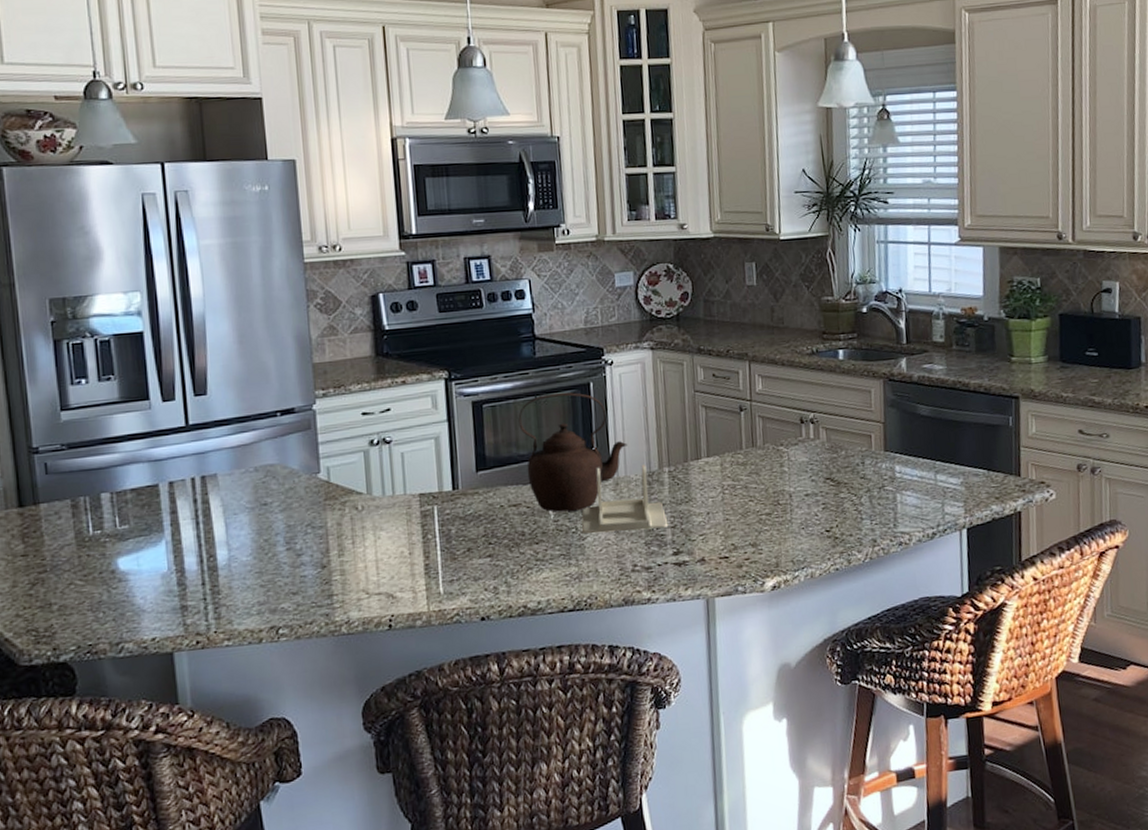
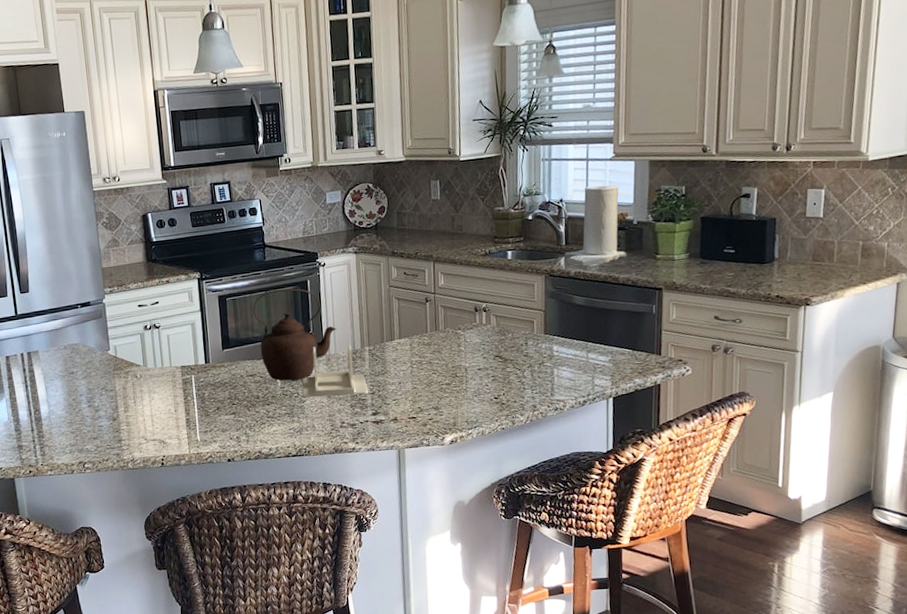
paper towel: none [905,273,978,370] -> present [564,185,627,267]

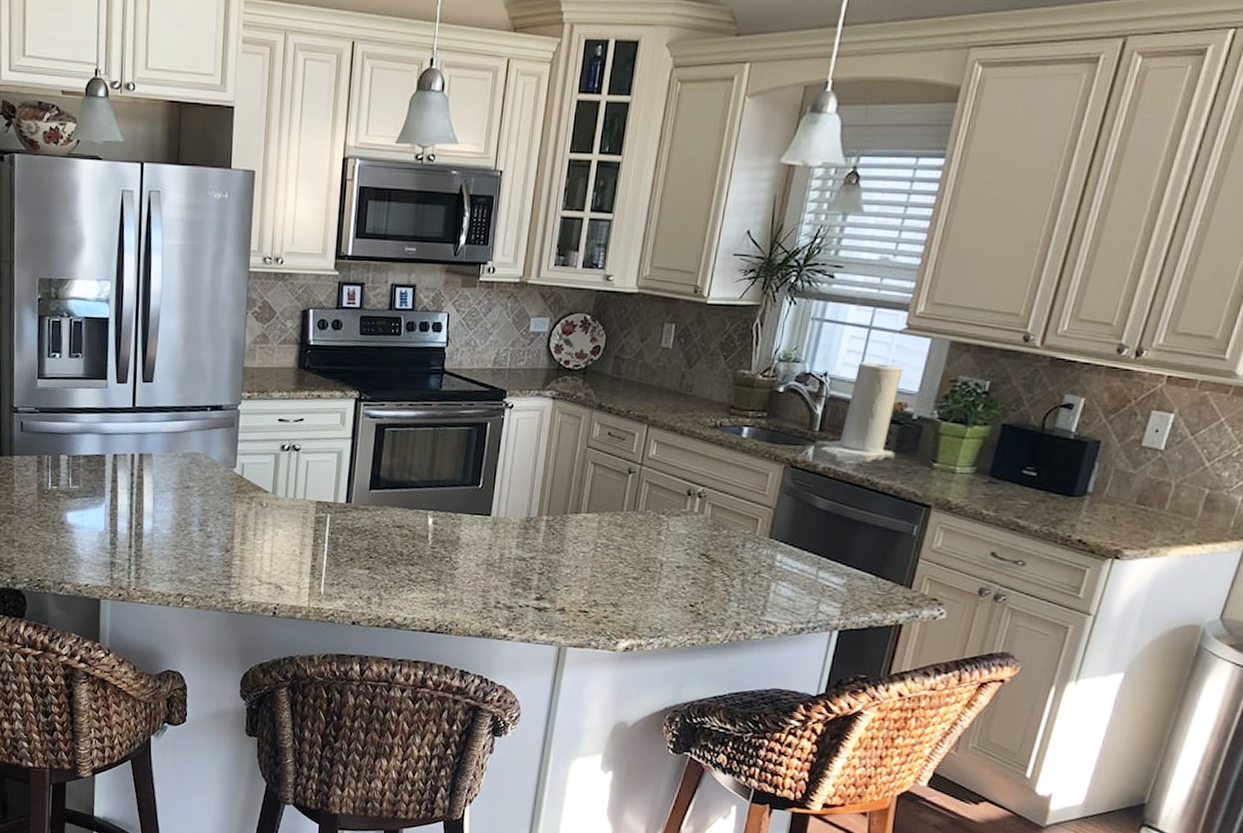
teapot: present [253,288,337,381] -> none [414,428,512,542]
napkin holder: present [301,344,369,398] -> none [454,504,537,573]

